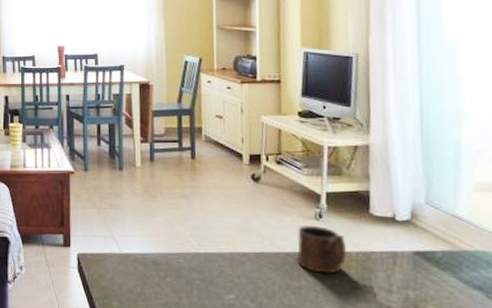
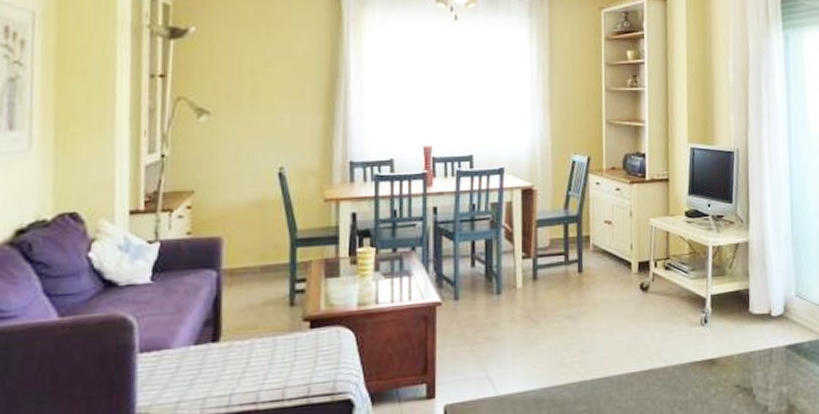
mug: present [296,224,347,274] -> none [683,332,730,382]

